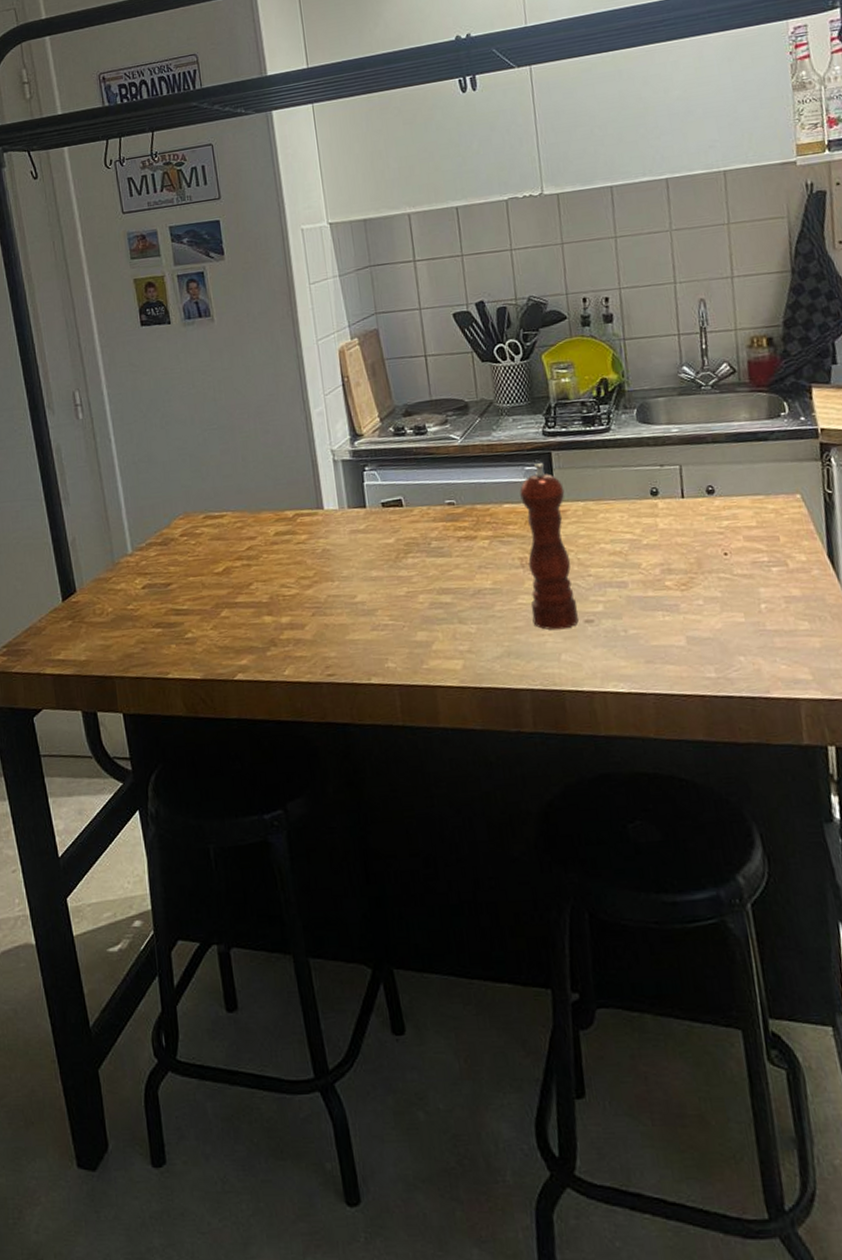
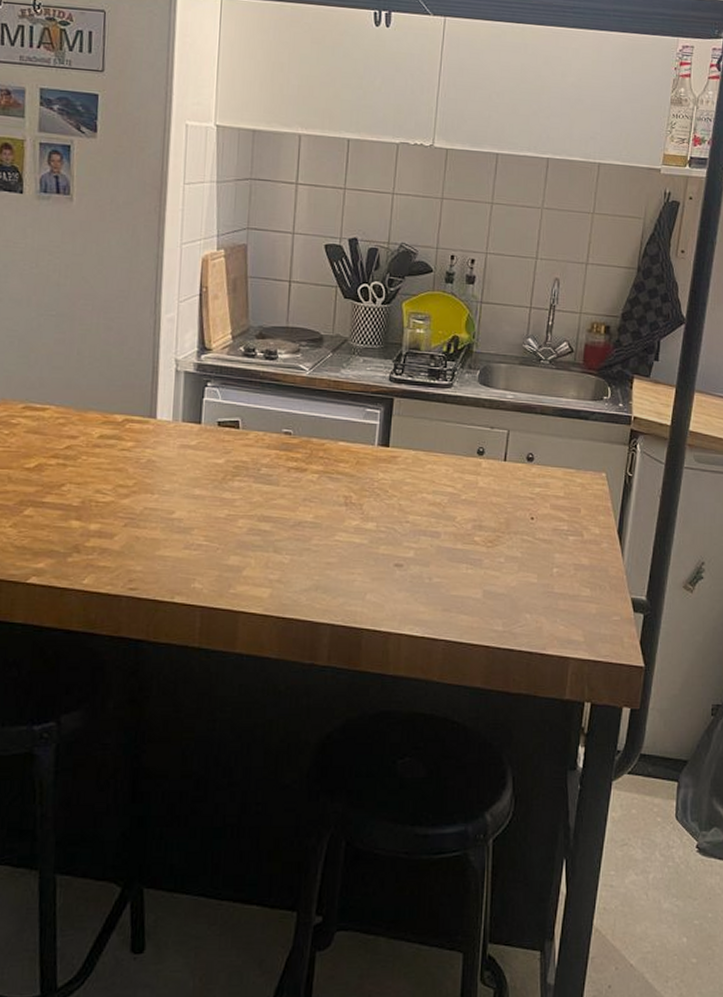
pepper mill: present [519,462,578,630] -> none [346,406,399,570]

